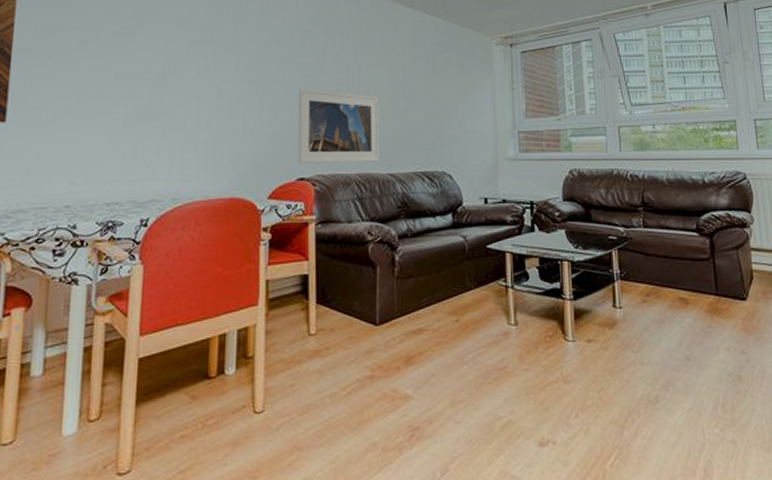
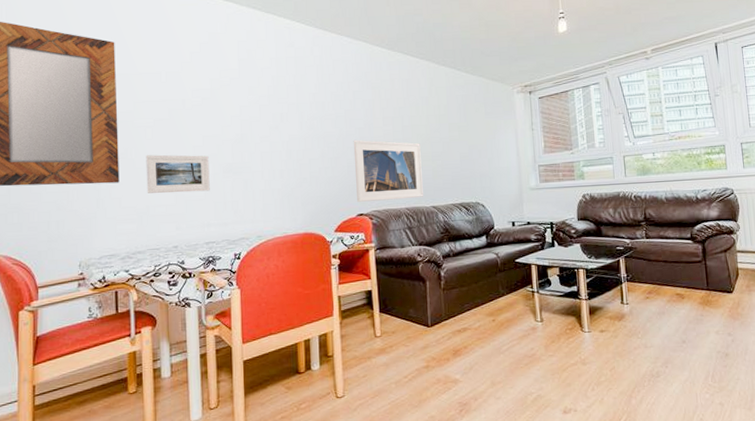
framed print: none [39,91,121,140] -> present [146,154,210,193]

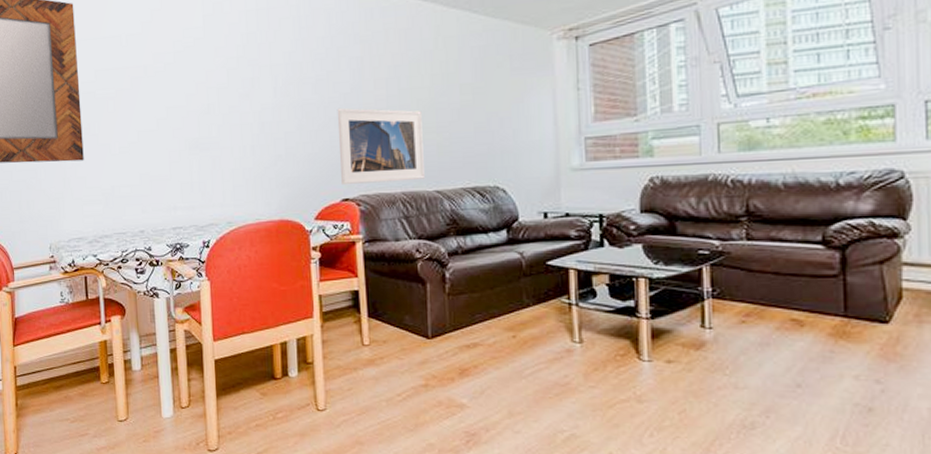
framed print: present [146,154,210,193] -> none [109,129,176,172]

